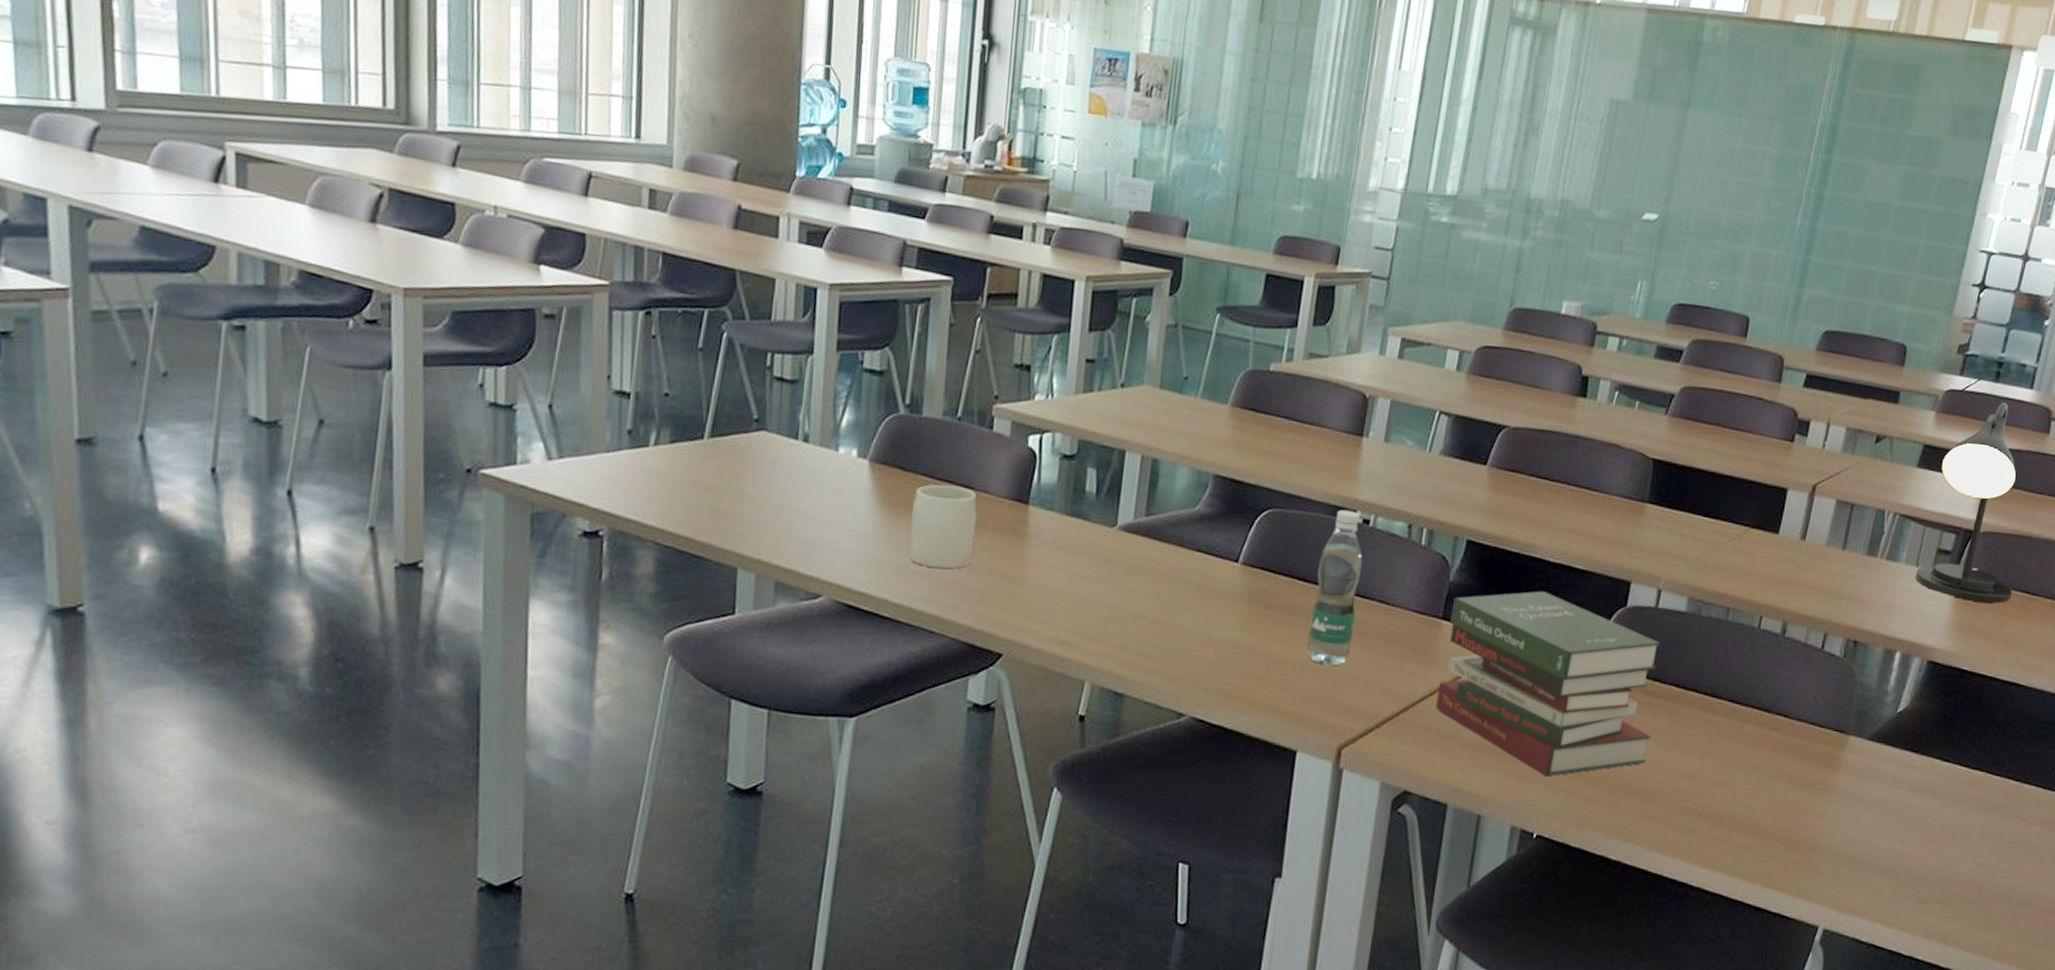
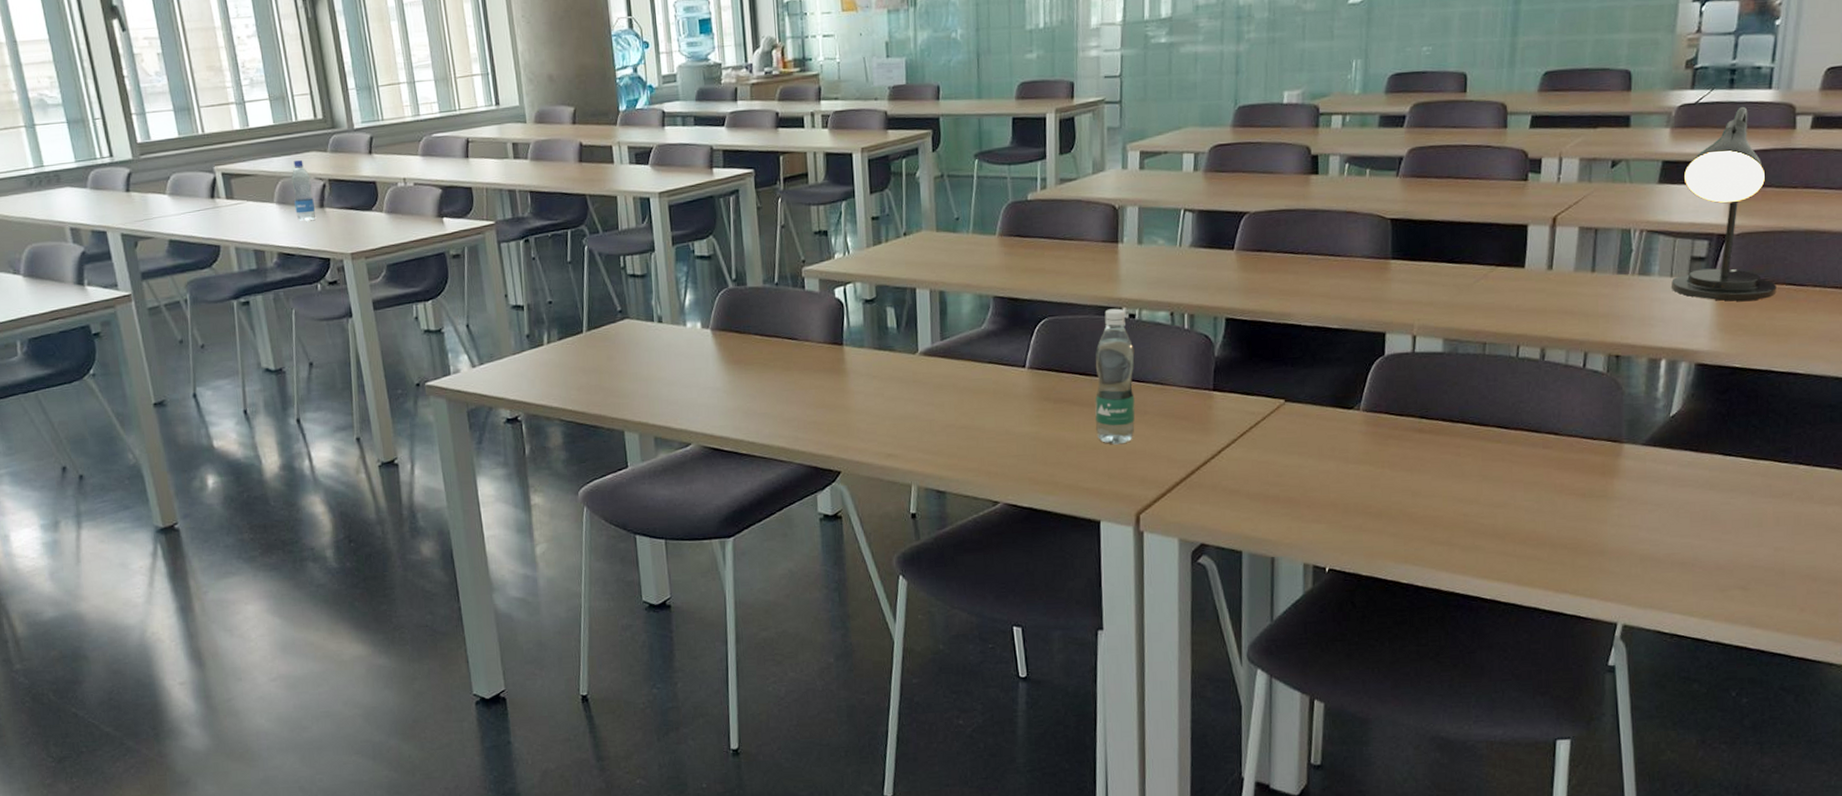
bottle: none [334,155,364,237] -> present [291,159,316,222]
mug: present [909,484,978,569] -> none [750,339,805,409]
books: present [1436,591,1661,777] -> none [1218,353,1426,516]

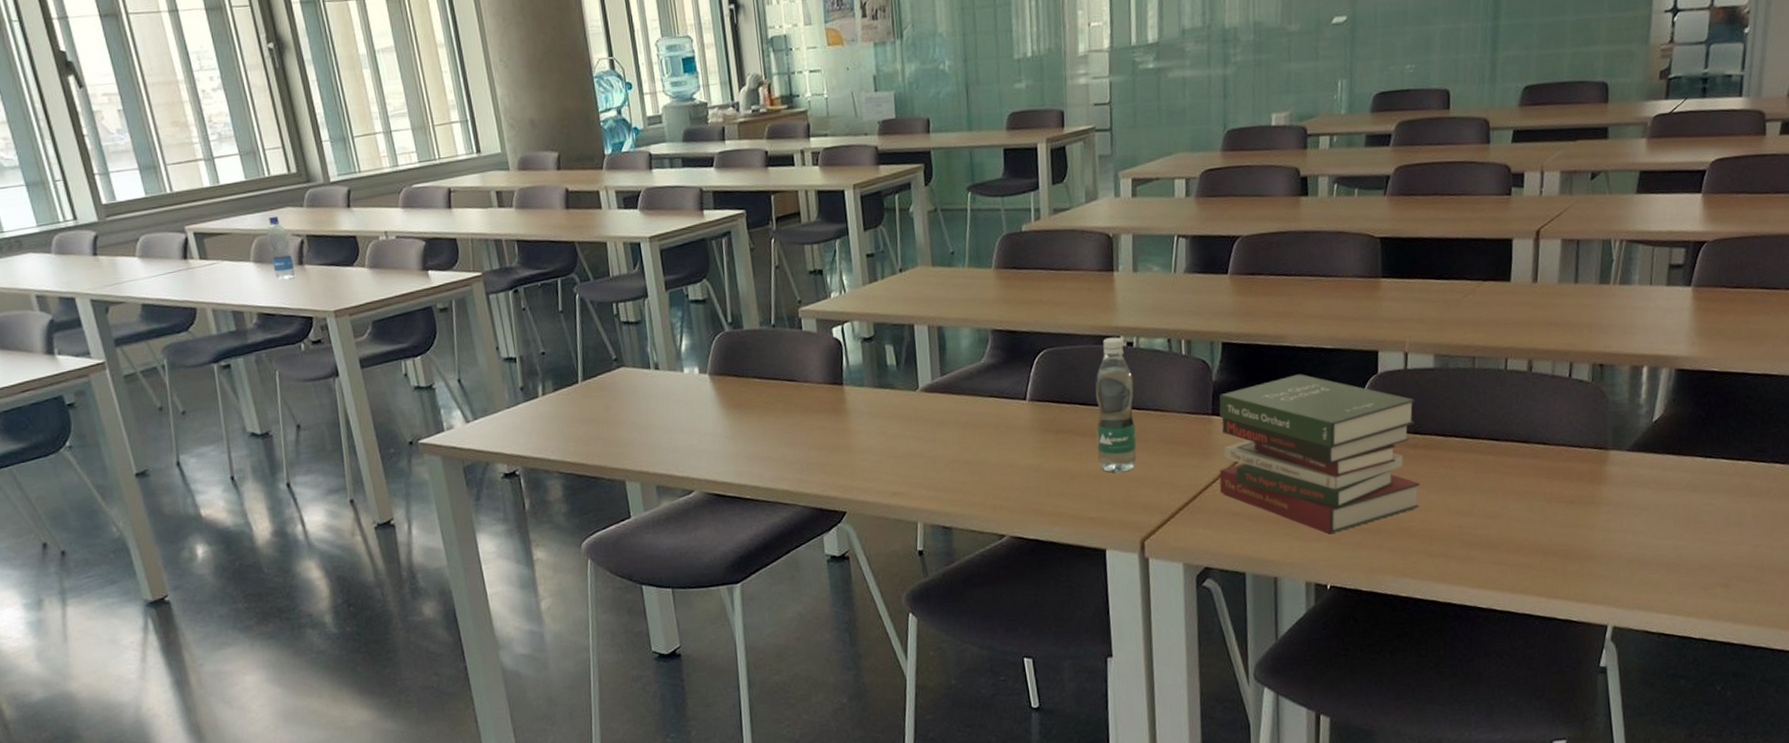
books: none [1218,353,1426,516] -> present [1219,374,1421,535]
desk lamp: present [1670,106,1777,301] -> none [1650,114,1751,307]

